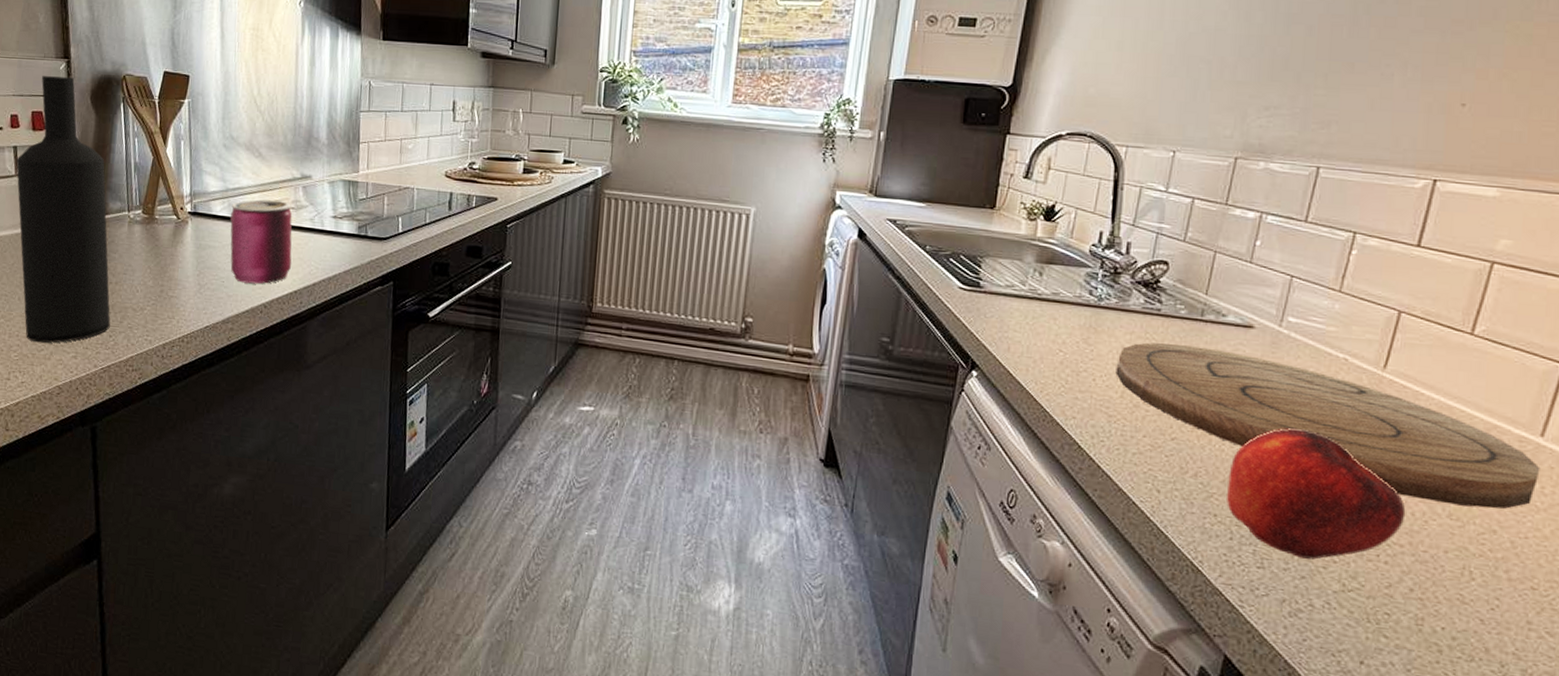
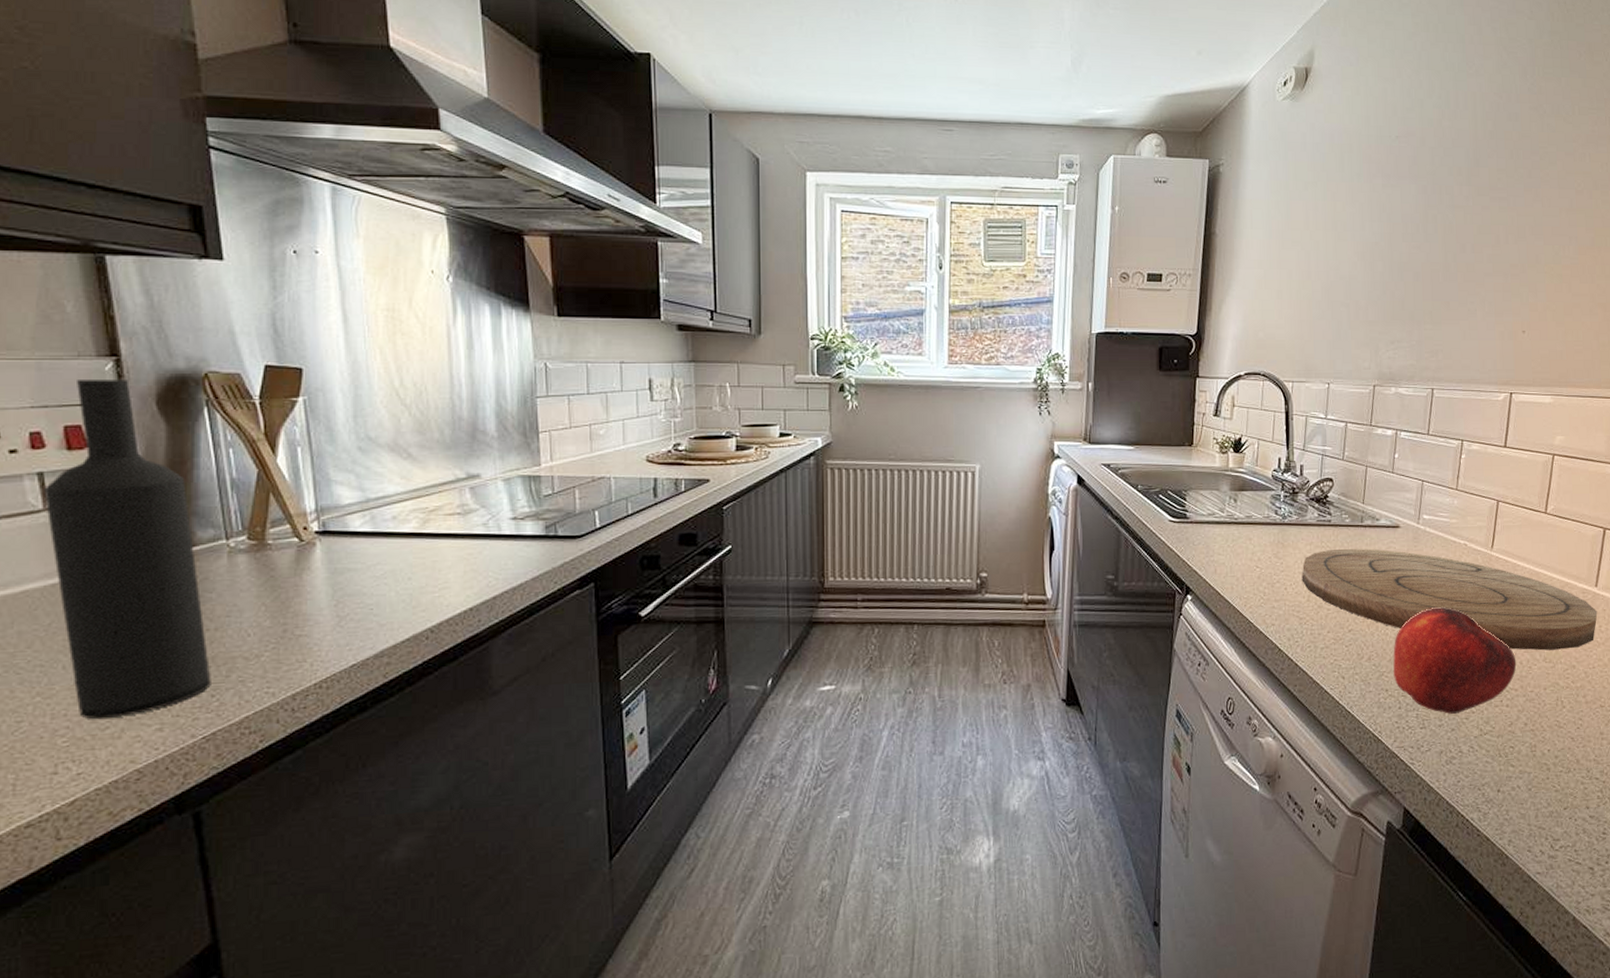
can: present [230,199,292,284] -> none [375,507,462,608]

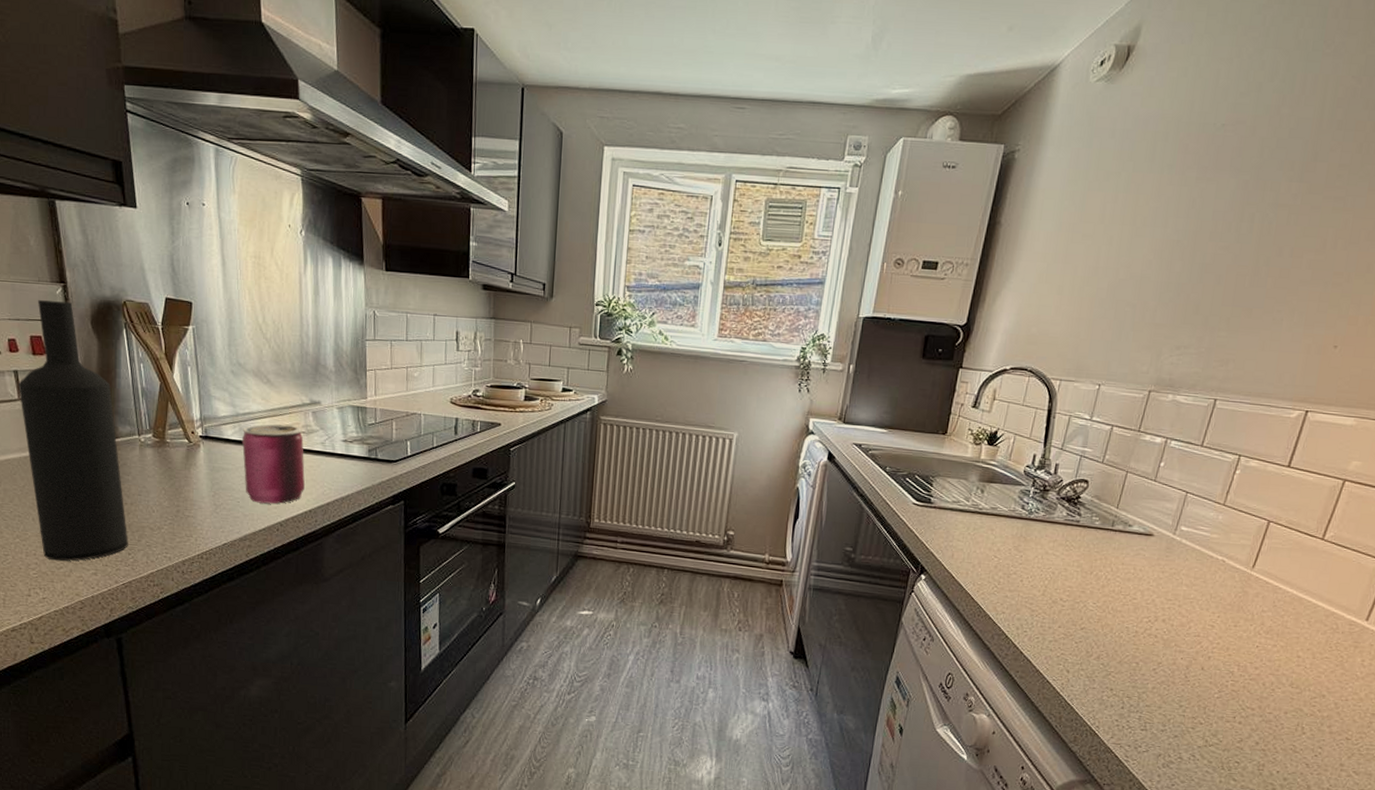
can: none [375,507,462,608] -> present [242,424,305,504]
cutting board: present [1301,549,1598,651] -> none [1039,549,1363,678]
apple: present [1393,607,1517,714] -> none [1121,618,1259,722]

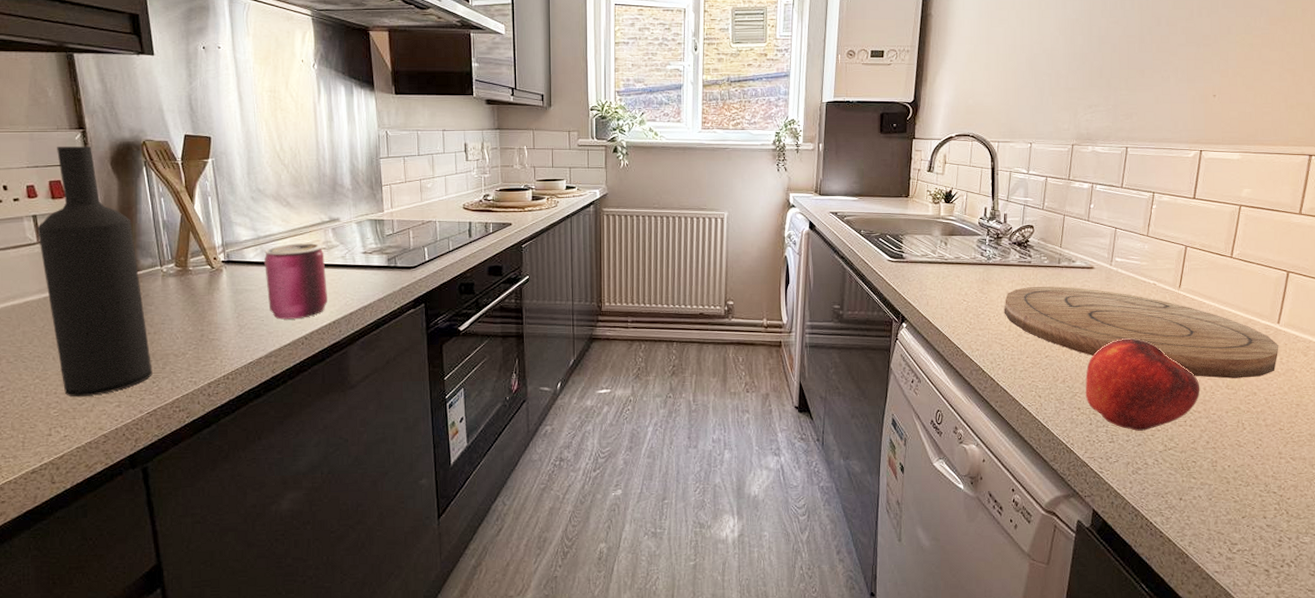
cutting board: none [1039,549,1363,678] -> present [1004,286,1279,379]
apple: none [1121,618,1259,722] -> present [1085,338,1200,431]

